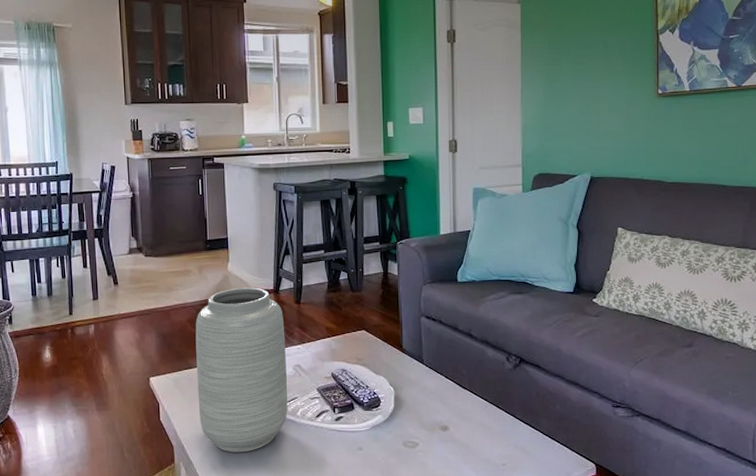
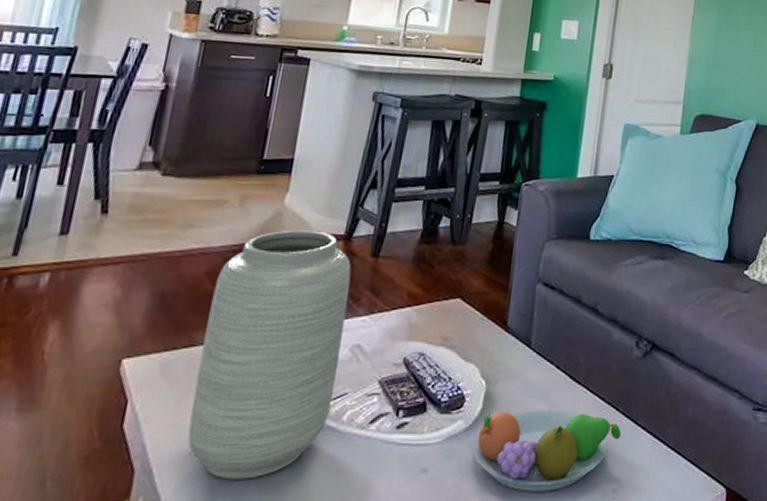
fruit bowl: none [393,408,503,464] -> present [473,410,621,492]

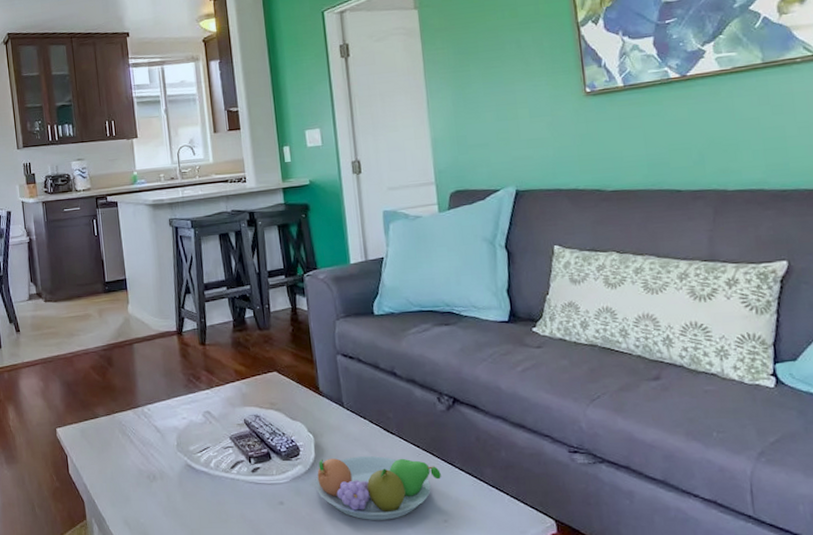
vase: present [188,229,352,480] -> none [98,329,200,508]

